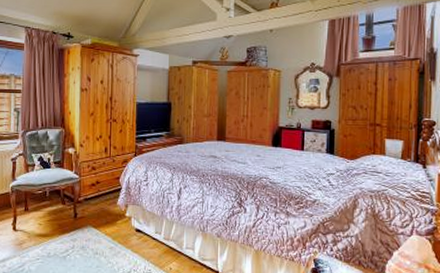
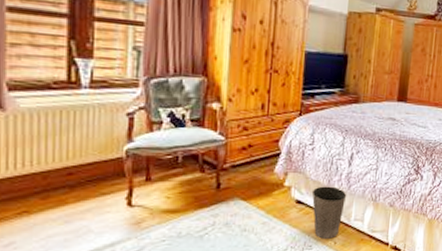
waste basket: none [148,217,178,264] -> present [311,186,347,239]

